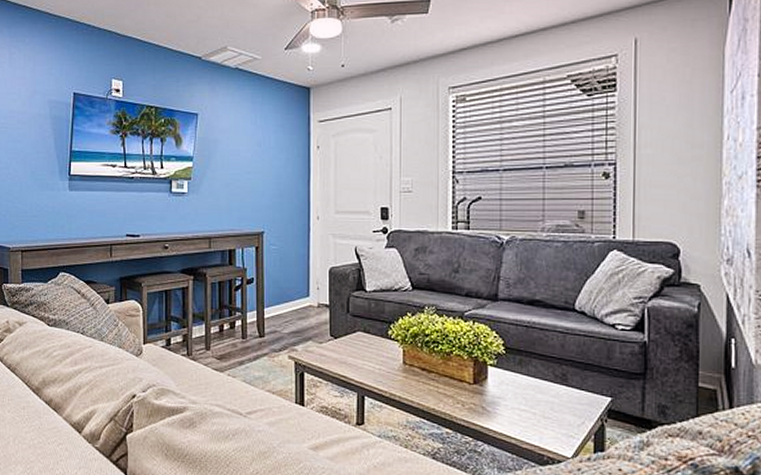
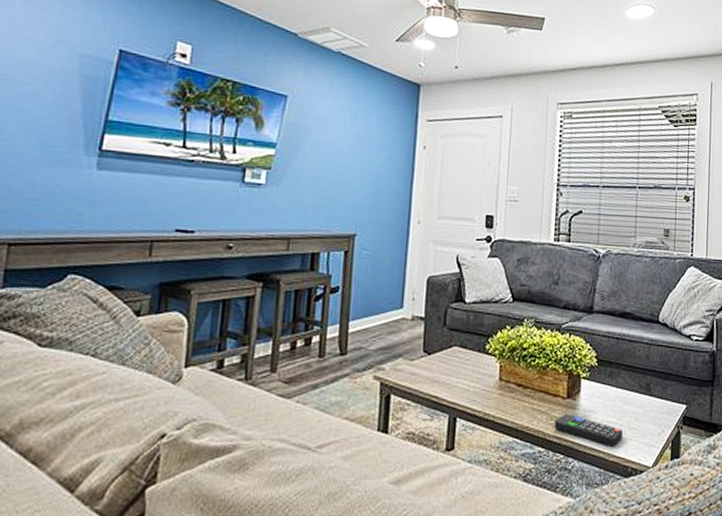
remote control: none [462,399,536,434] -> present [554,414,623,446]

